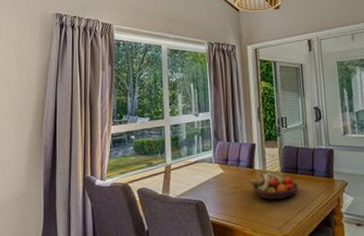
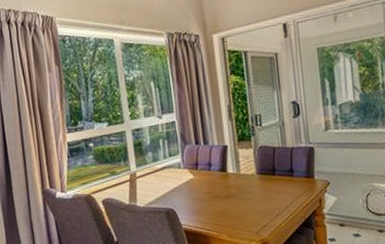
fruit bowl: present [248,172,299,200] -> none [221,175,277,204]

